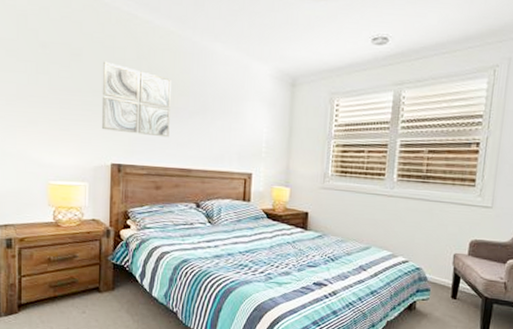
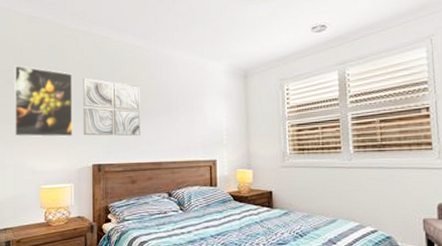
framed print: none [15,33,90,129] -> present [13,65,73,138]

